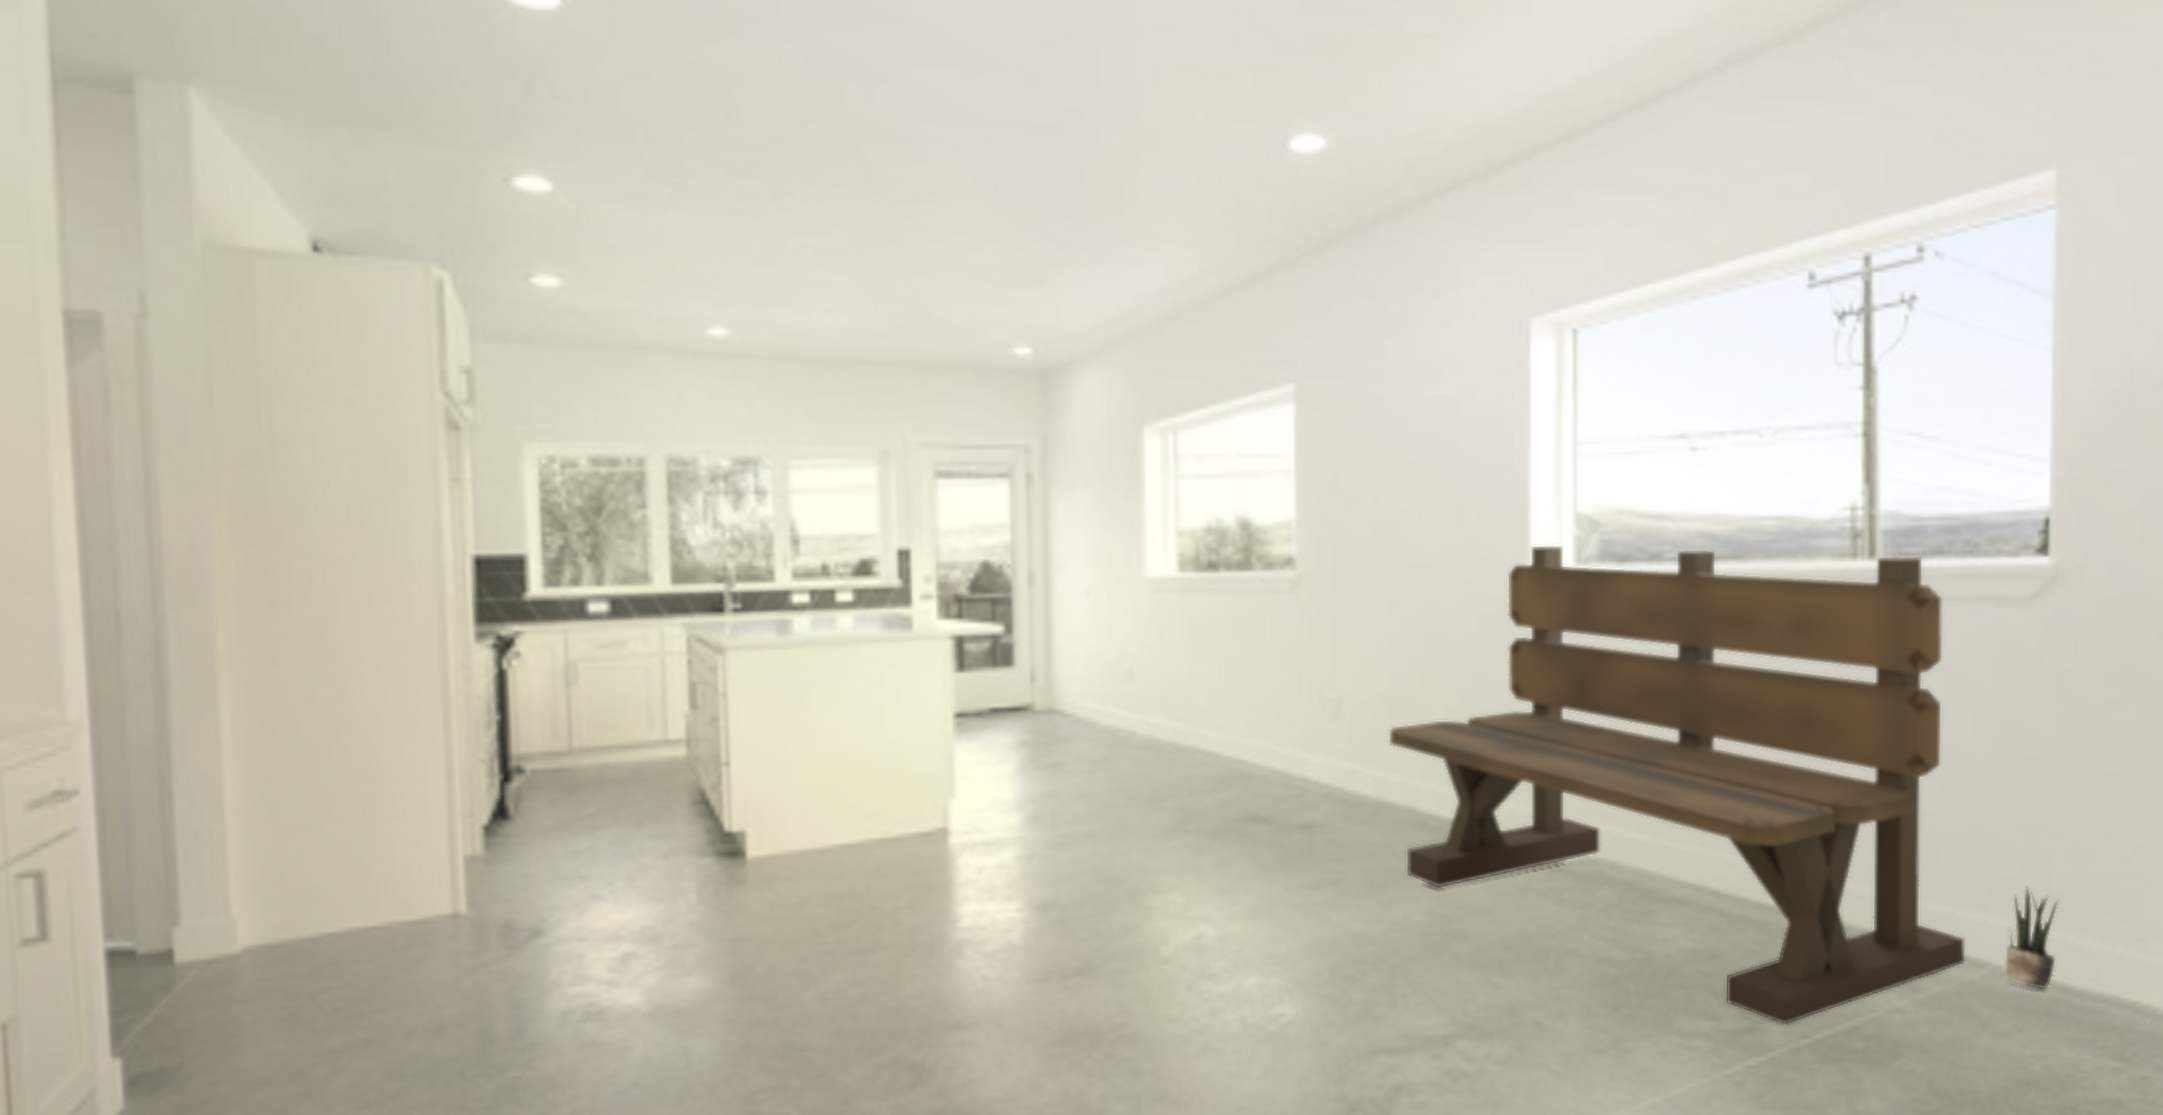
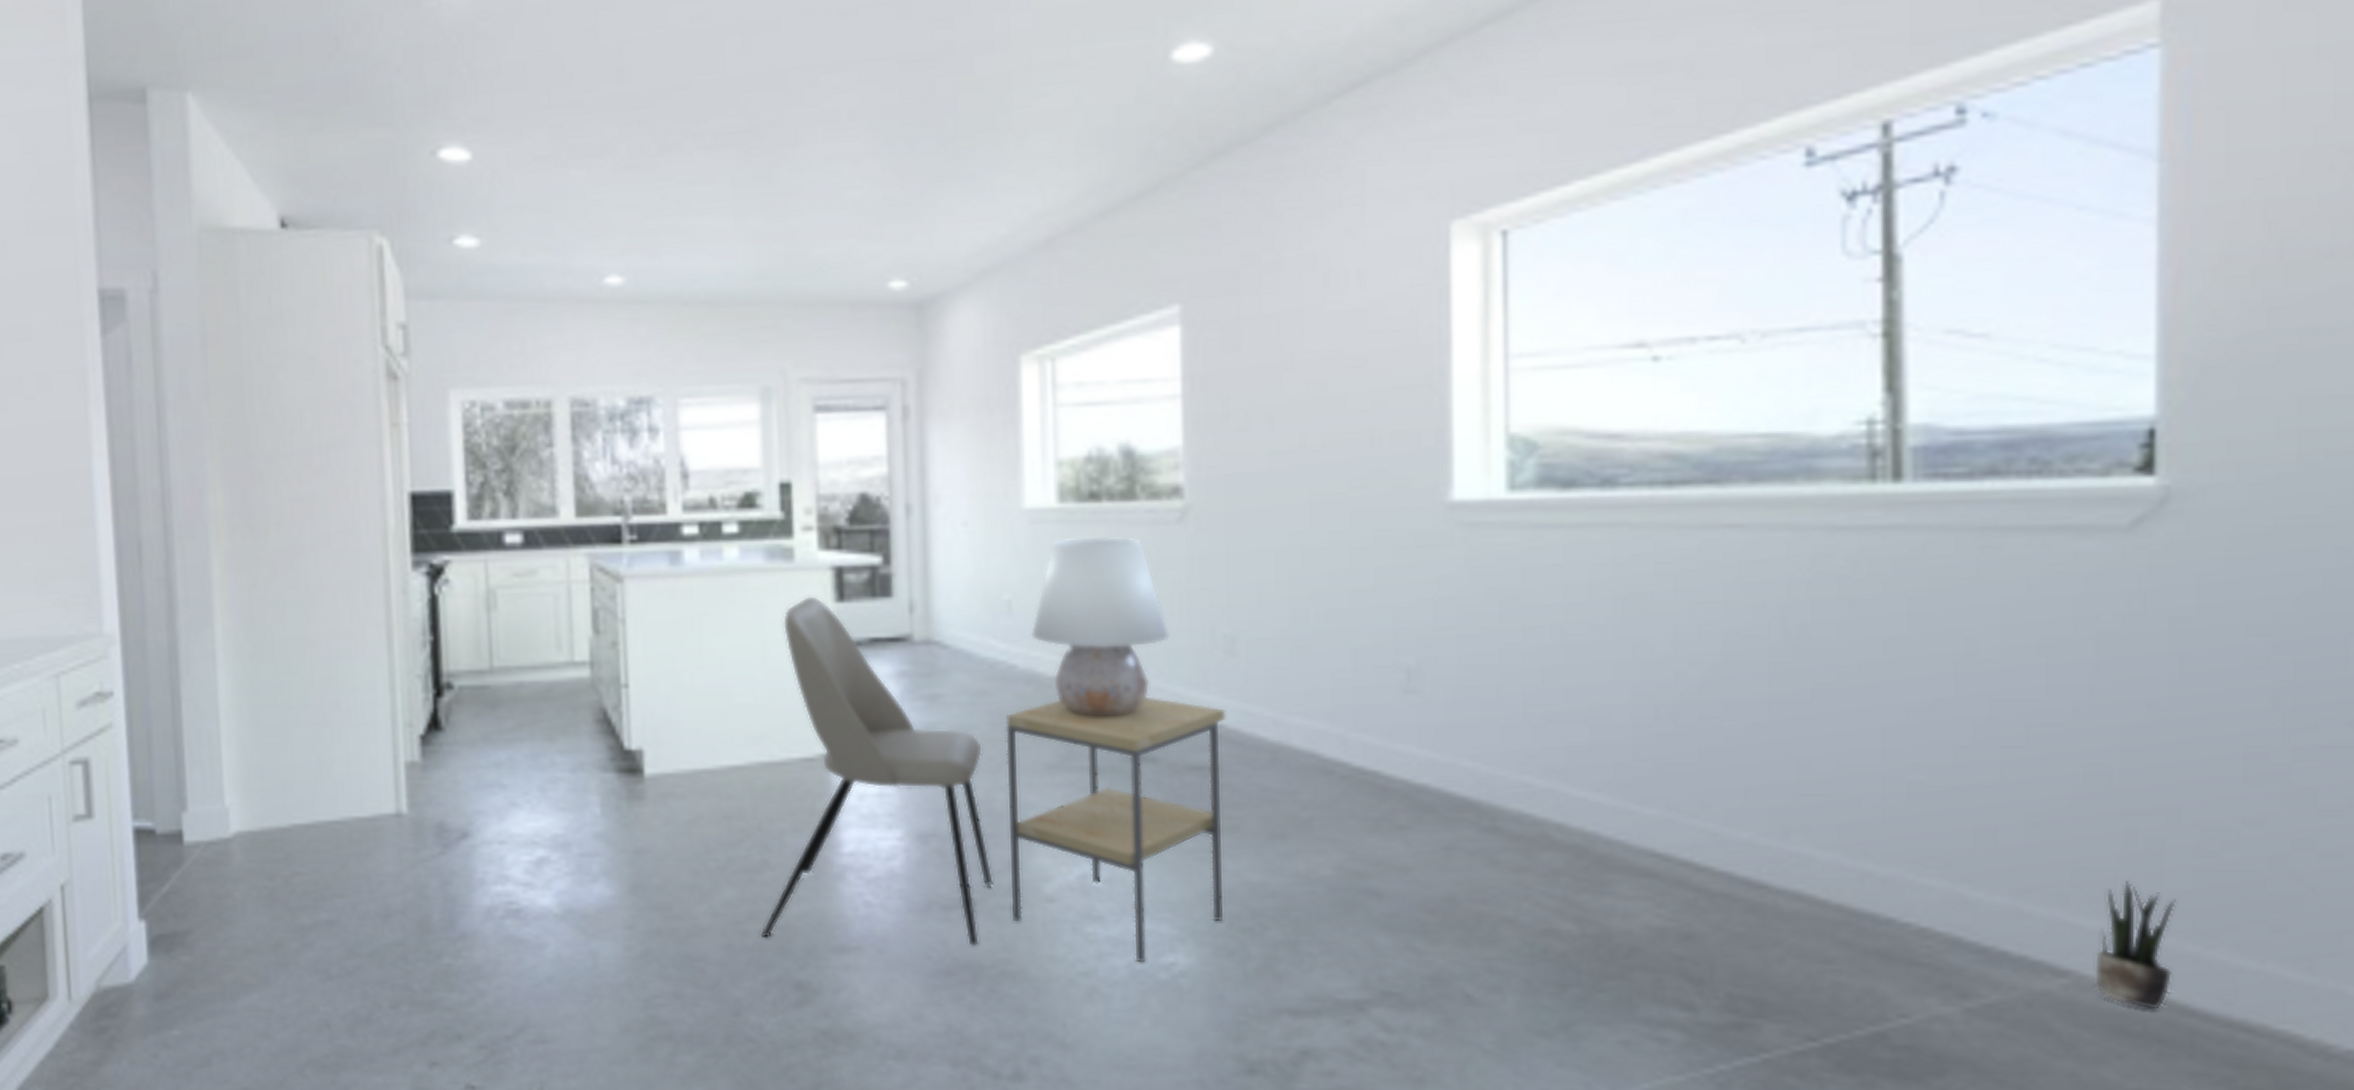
dining chair: none [872,665,1113,1022] -> present [760,595,994,947]
side table: none [1125,759,1332,1016] -> present [1005,696,1226,963]
table lamp: none [1150,605,1282,781] -> present [1030,536,1170,717]
bench: present [1387,543,1966,1026] -> none [1288,468,2037,1024]

